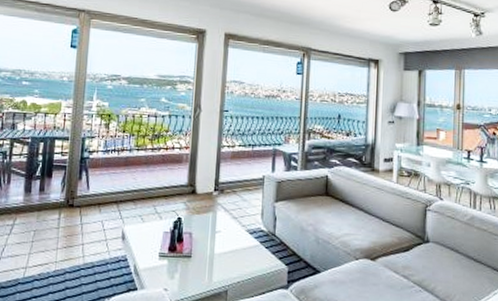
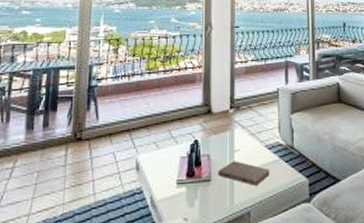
book: none [198,241,250,268] -> present [218,161,270,187]

